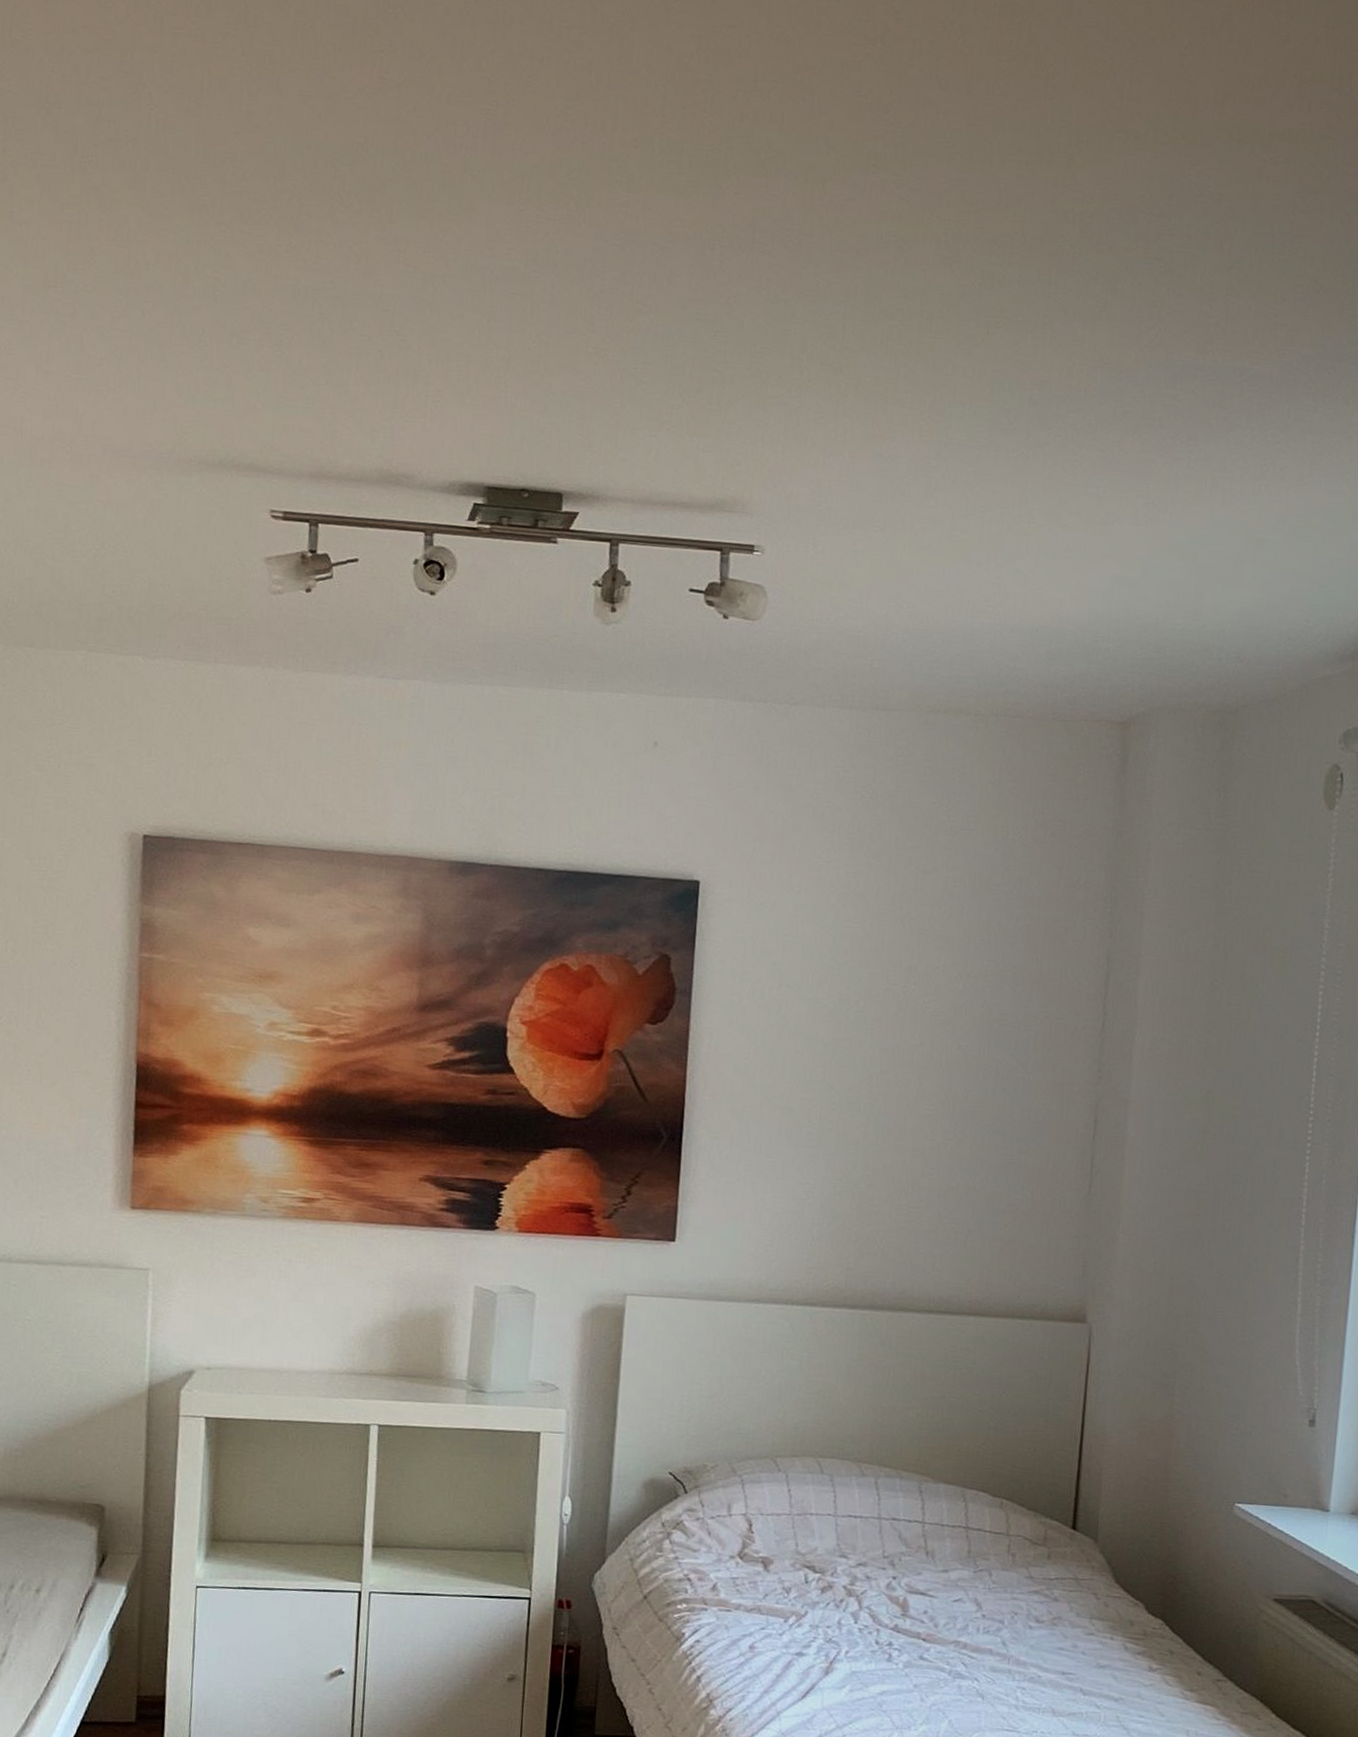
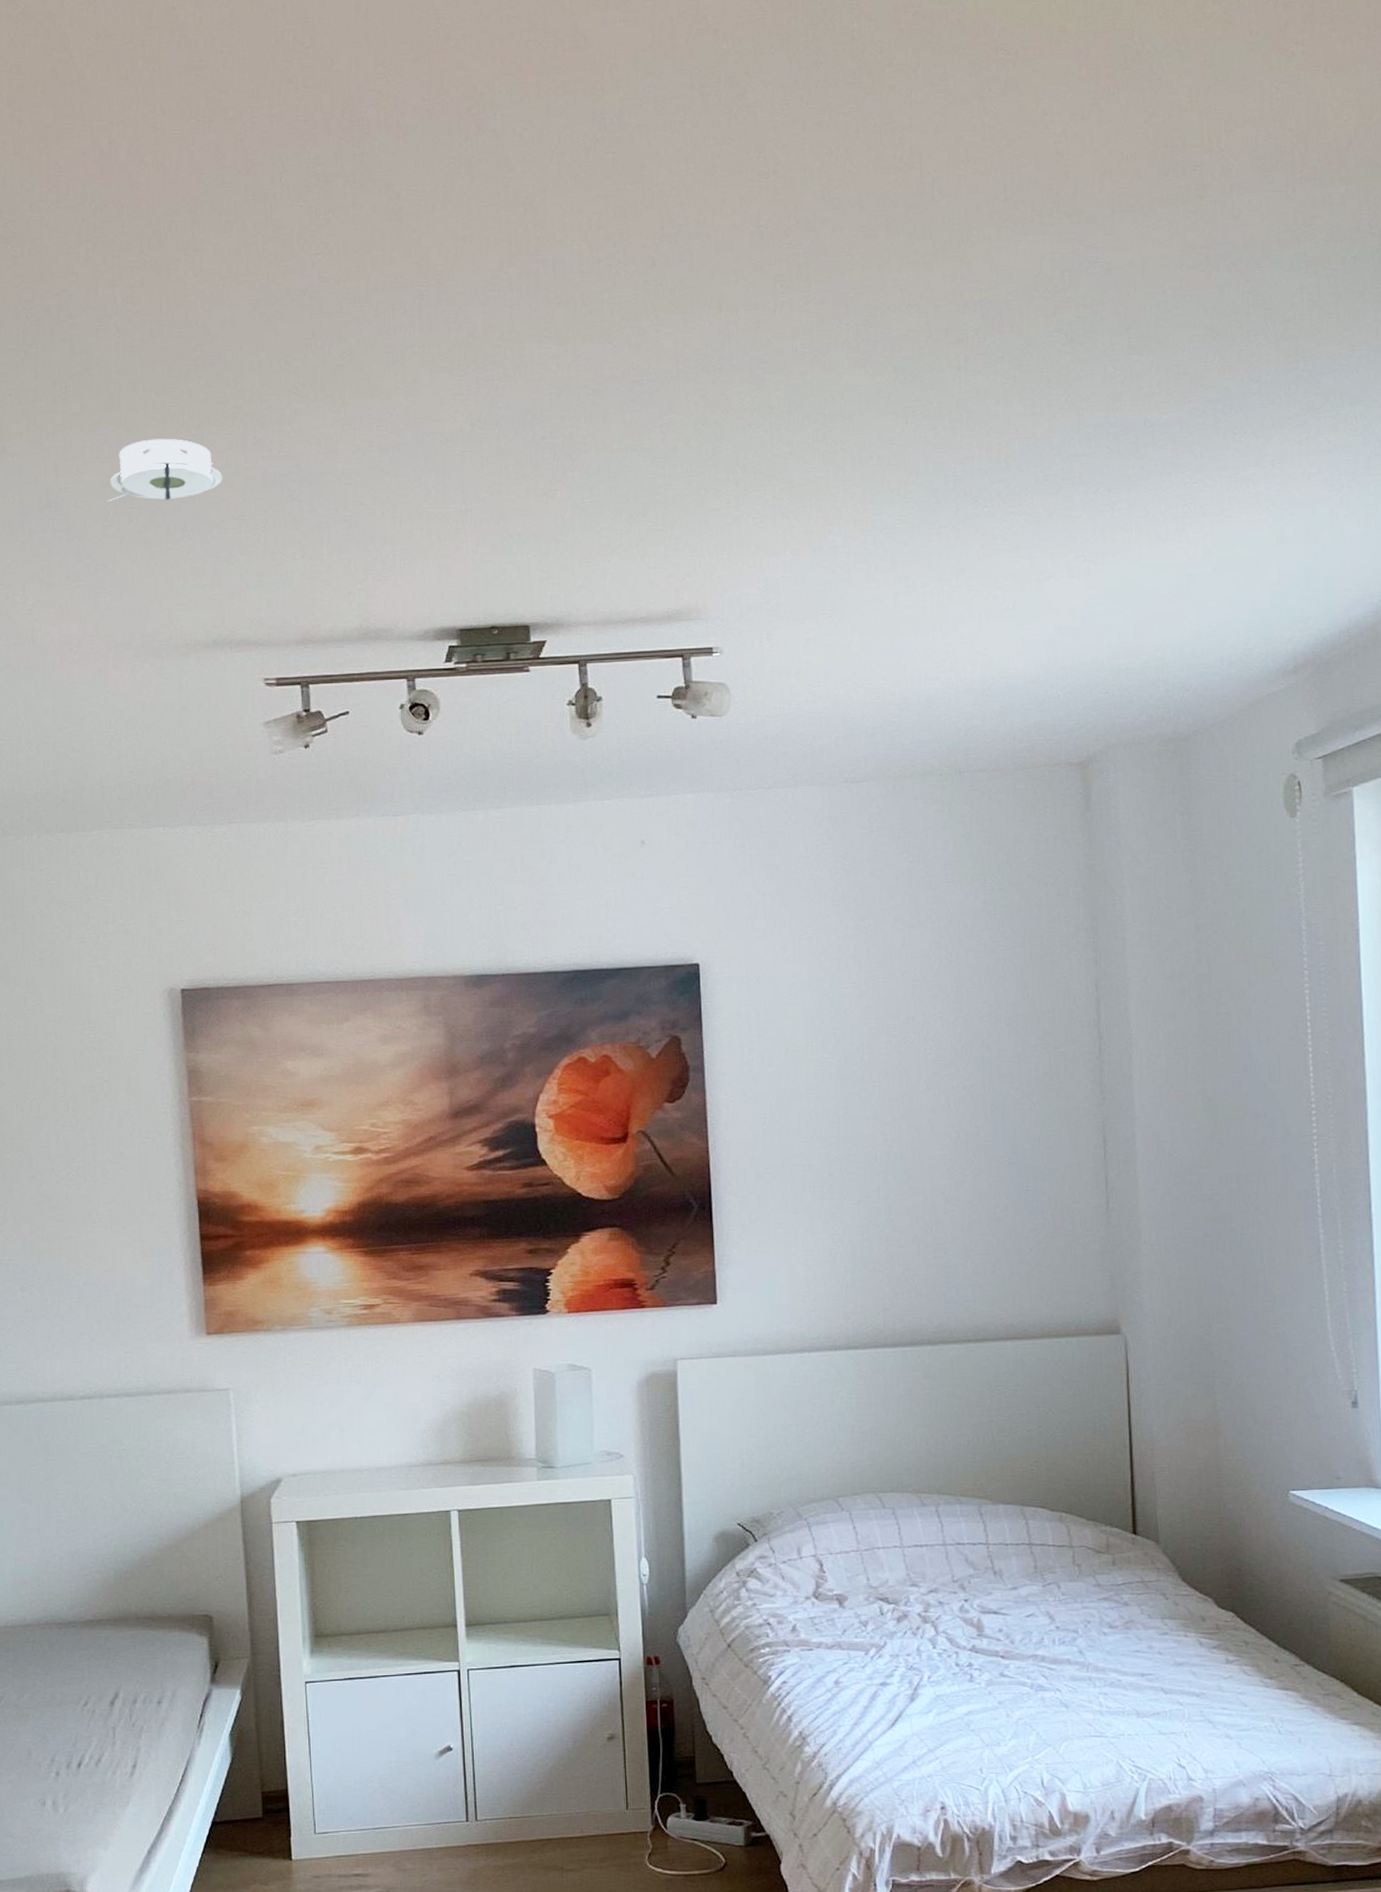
smoke detector: none [119,228,250,299] -> present [106,438,223,503]

